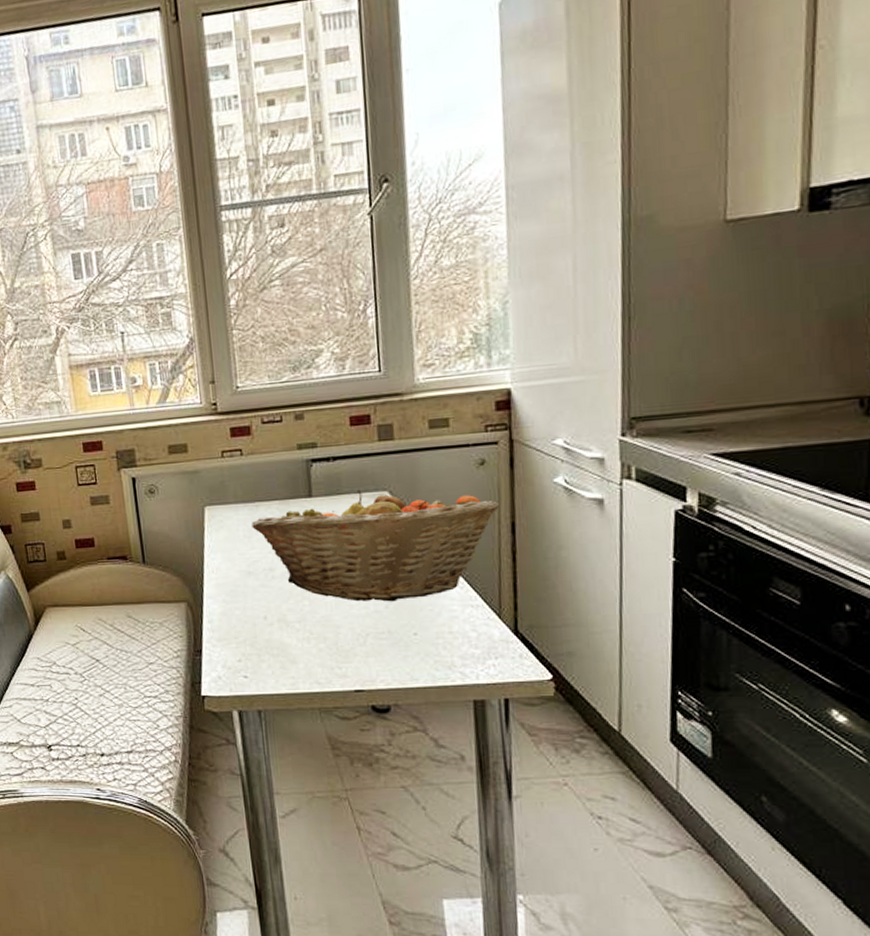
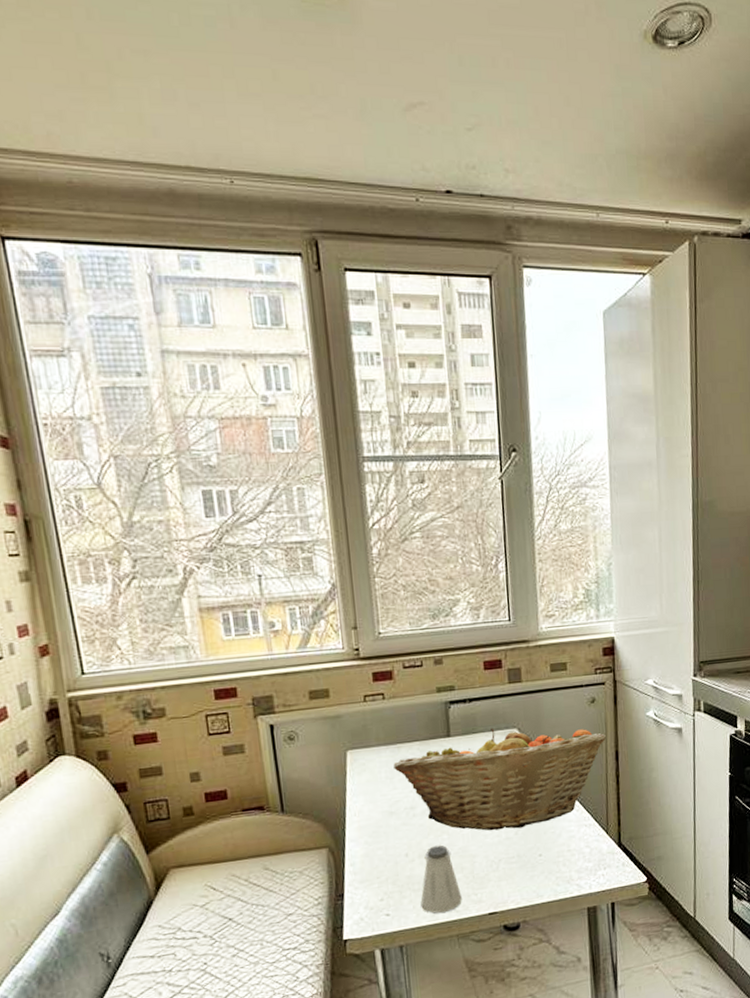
saltshaker: none [280,611,325,683] -> present [420,845,462,914]

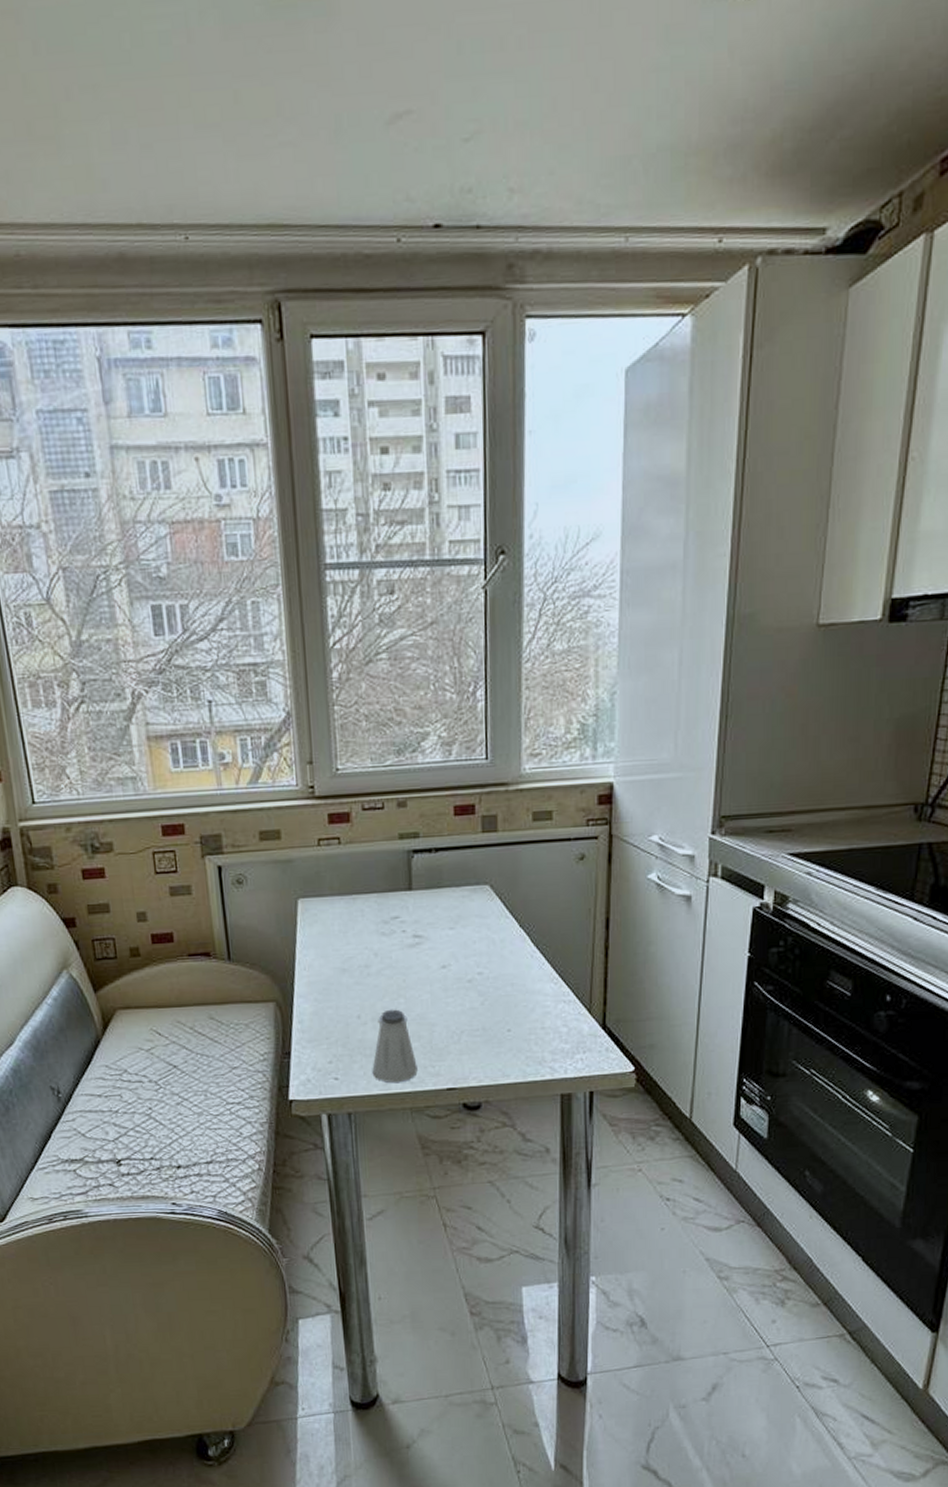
fruit basket: present [393,728,606,831] -> none [348,882,595,999]

